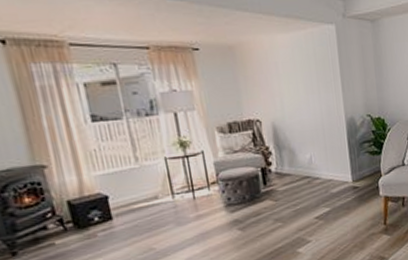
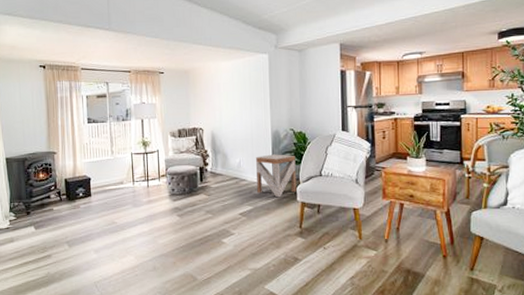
side table: none [330,144,379,194] -> present [256,154,297,198]

